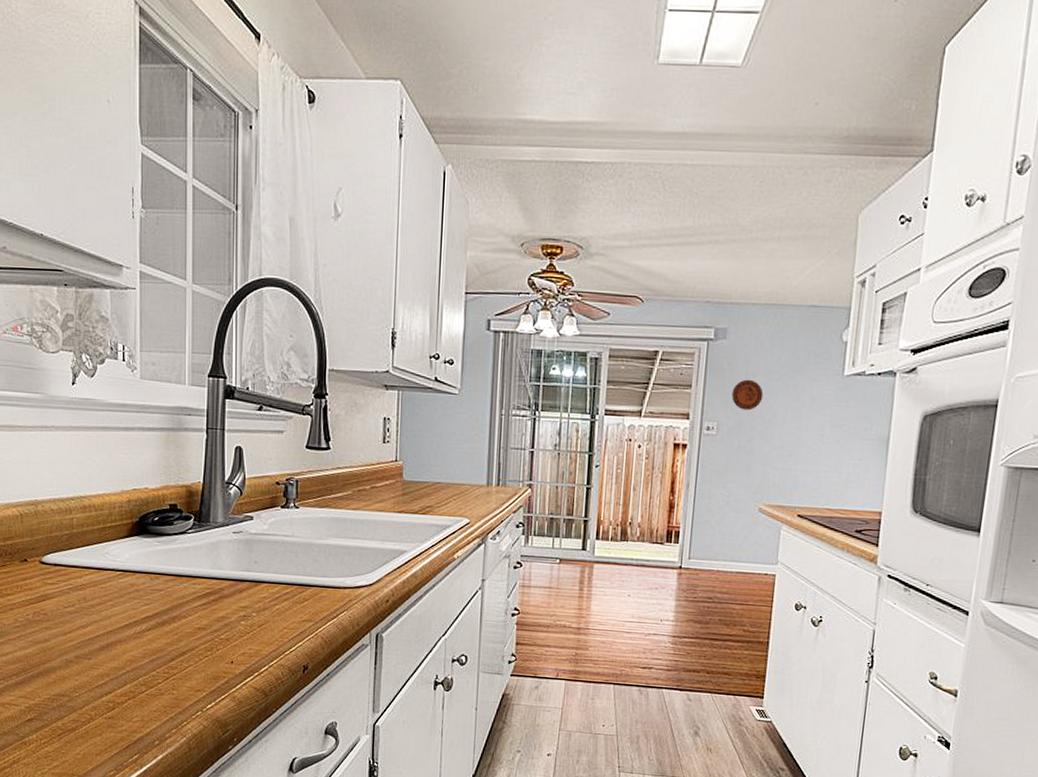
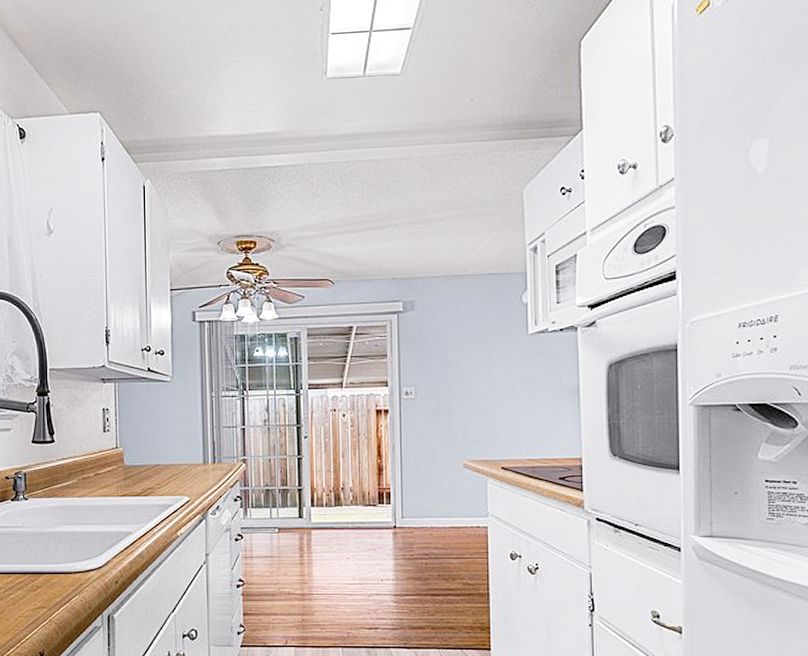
decorative plate: present [732,379,764,411] -> none [426,345,455,374]

